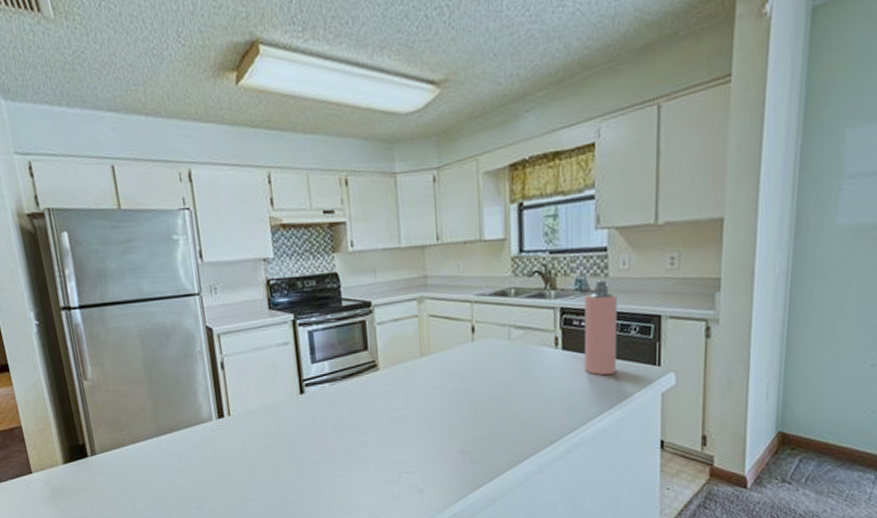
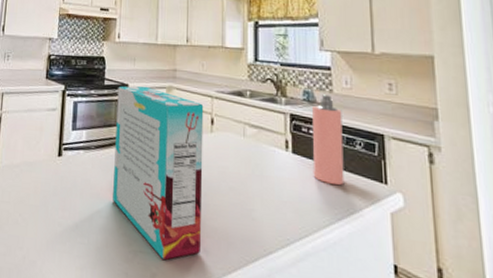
cereal box: none [359,300,468,476] -> present [113,86,204,261]

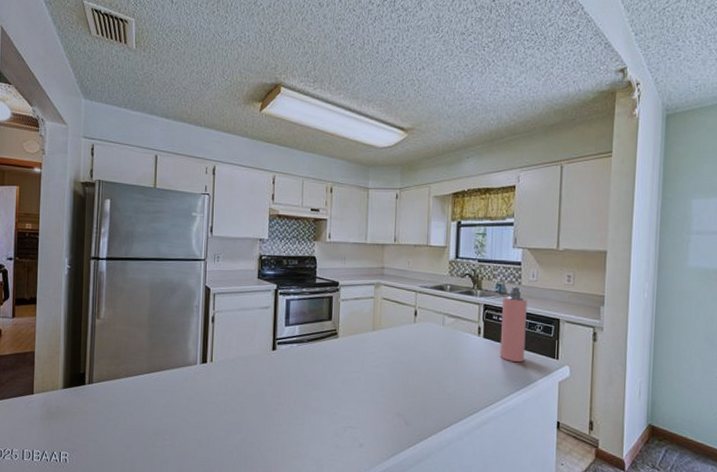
cereal box: present [113,86,204,261] -> none [325,283,408,433]

